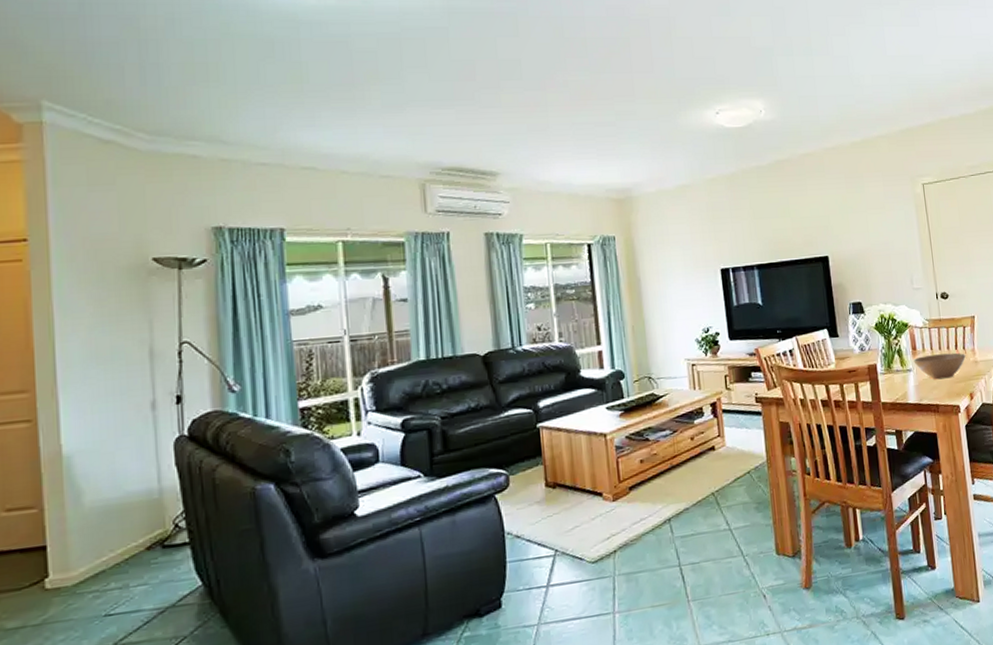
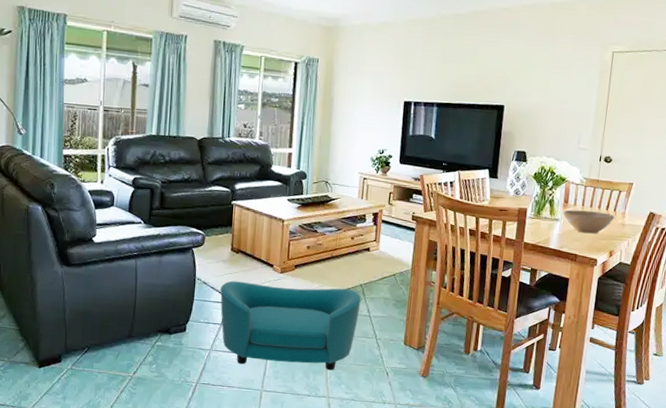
dog bed: none [538,501,718,634] -> present [220,281,361,371]

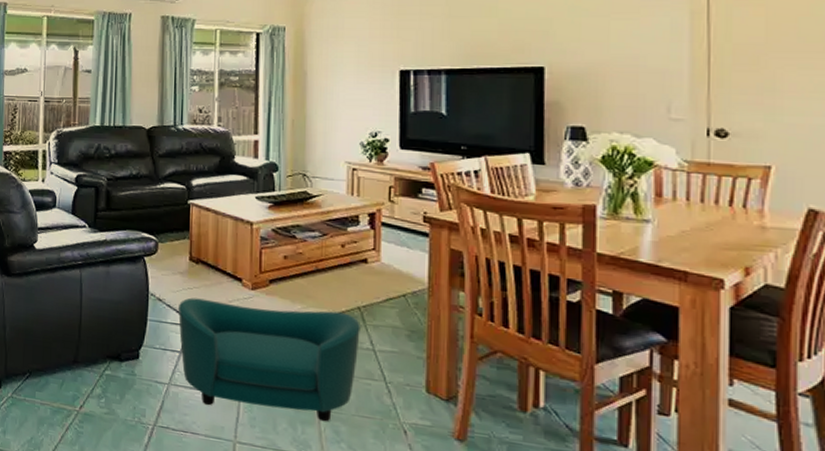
bowl: present [563,209,615,234] -> none [655,206,746,242]

